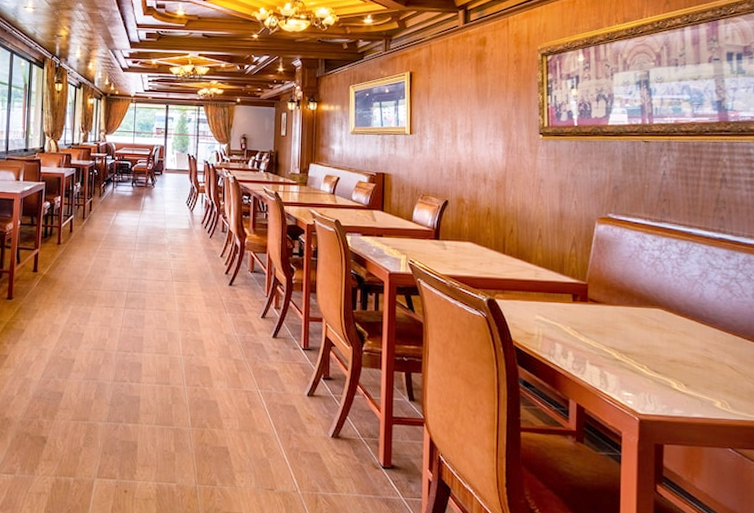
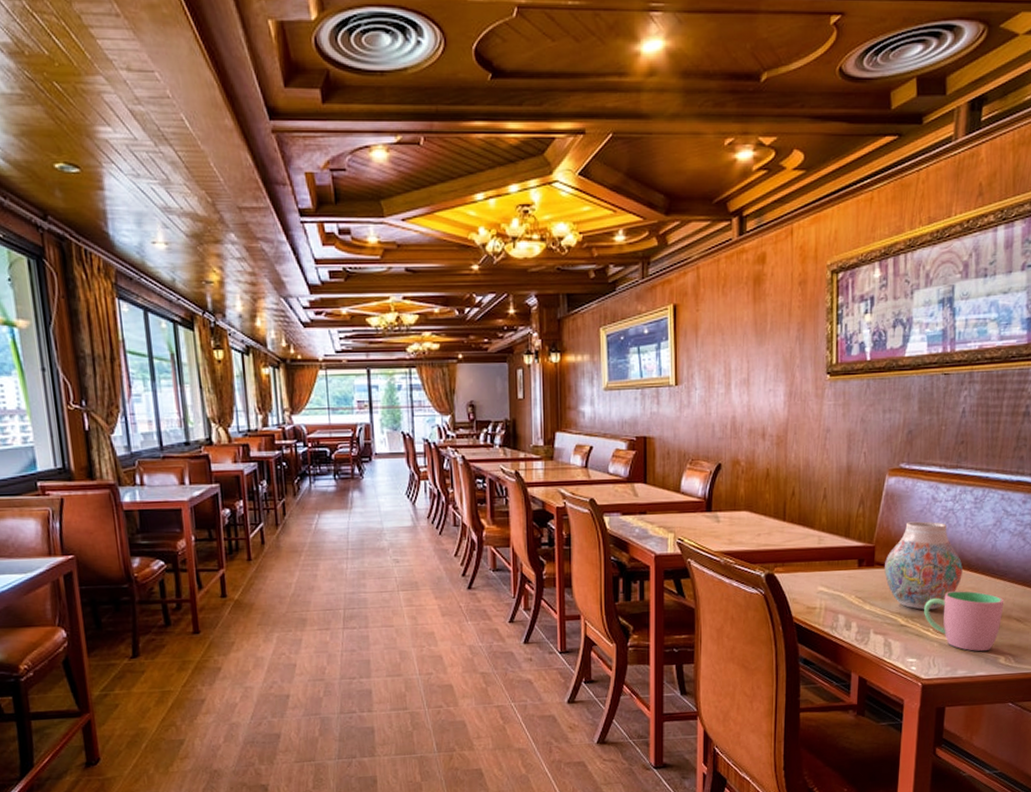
vase: none [598,265,673,349] -> present [884,521,963,610]
cup: none [637,333,716,394] -> present [924,591,1005,652]

